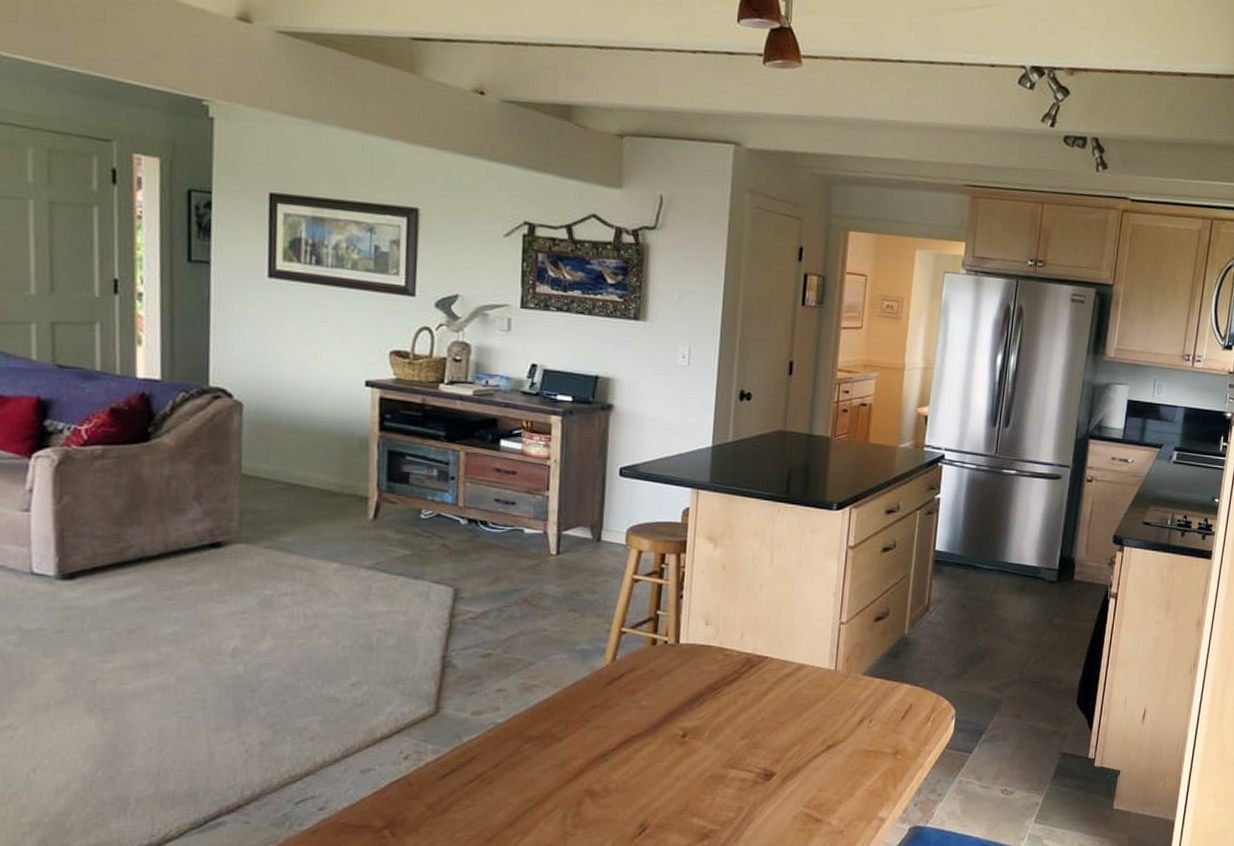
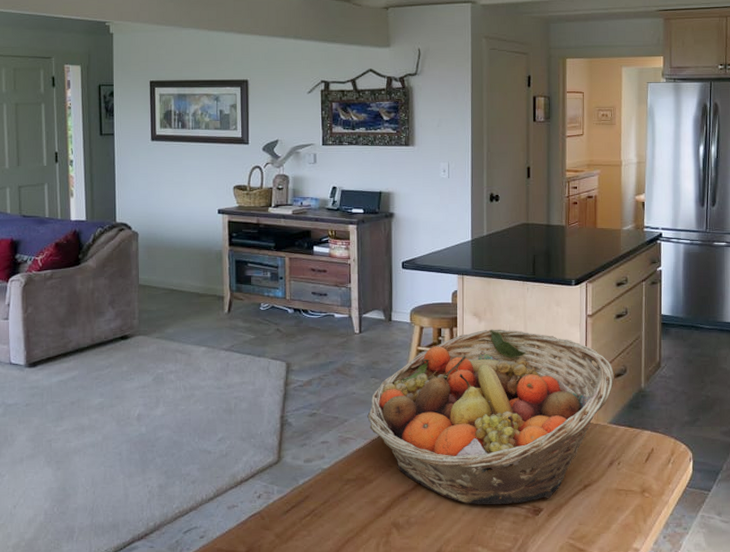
fruit basket: none [561,557,874,769] -> present [367,329,614,505]

